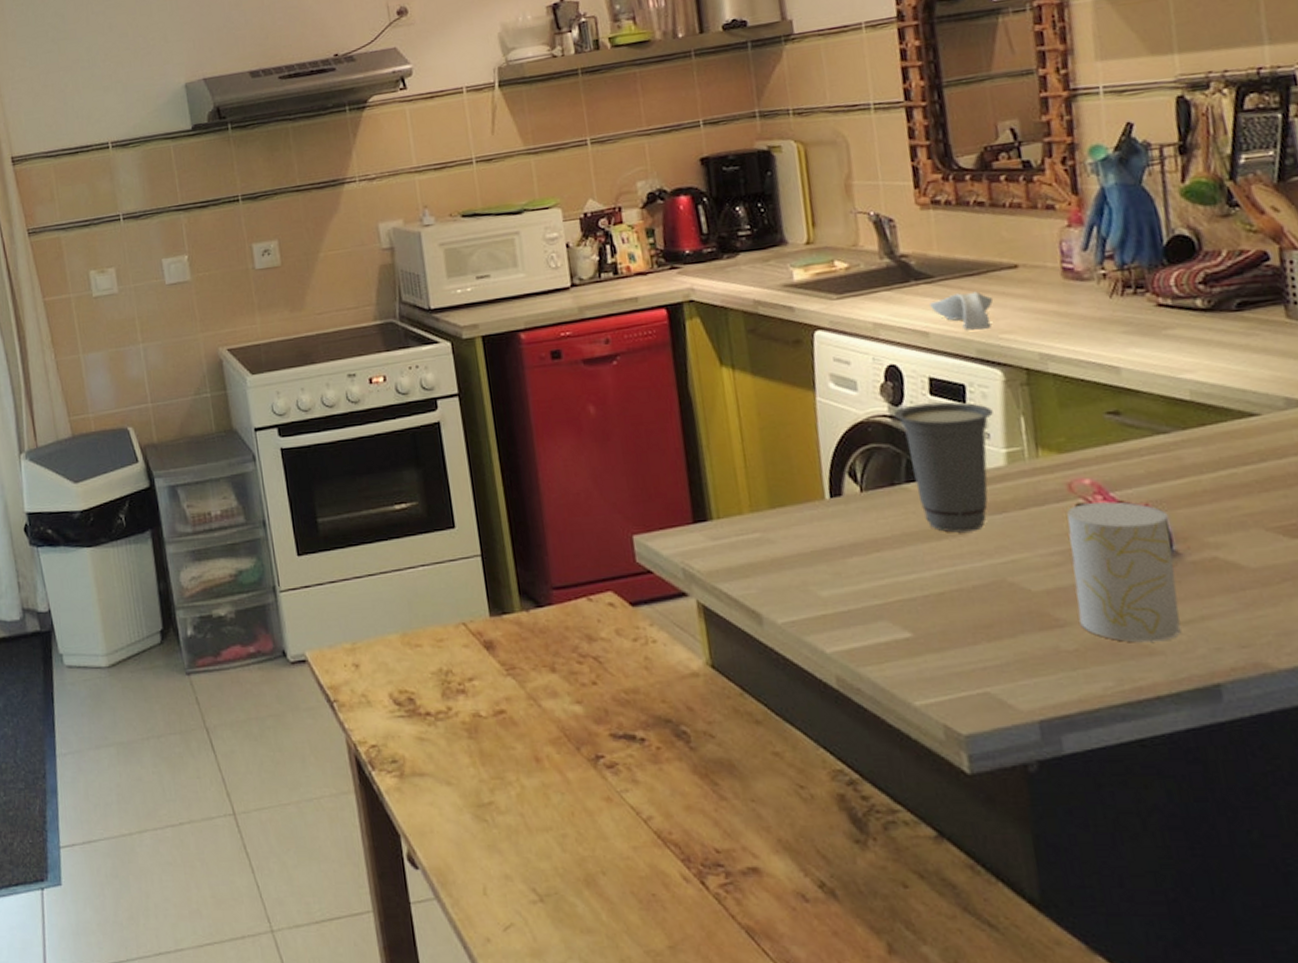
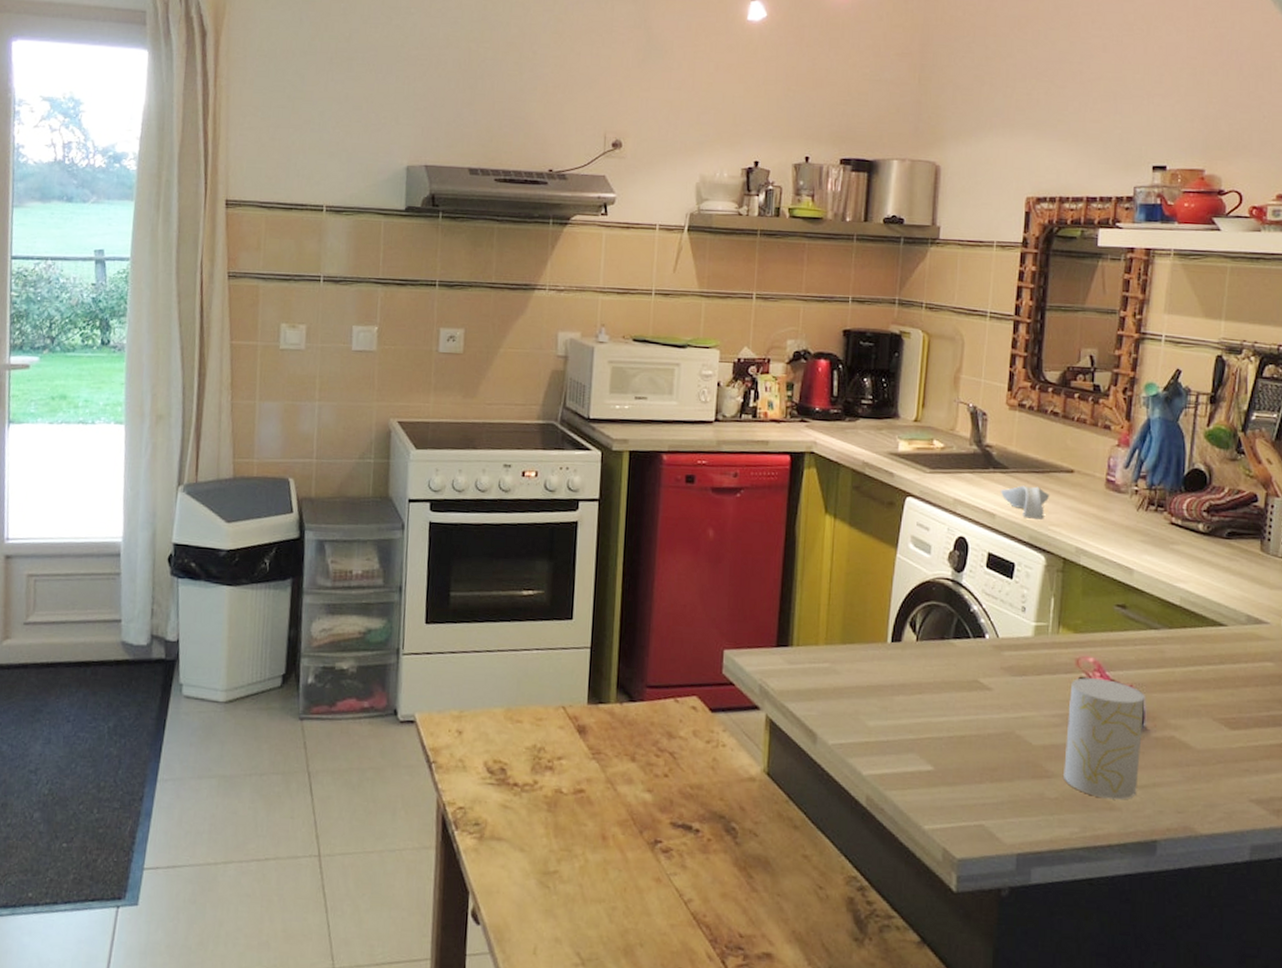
cup: present [893,402,993,533] -> none [954,573,1032,688]

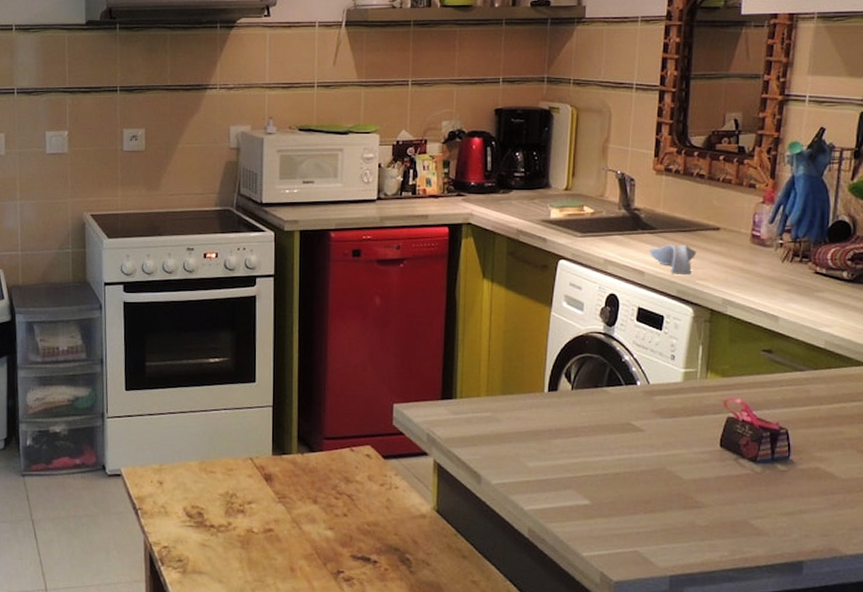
cup: present [1064,677,1145,800] -> none [713,417,791,526]

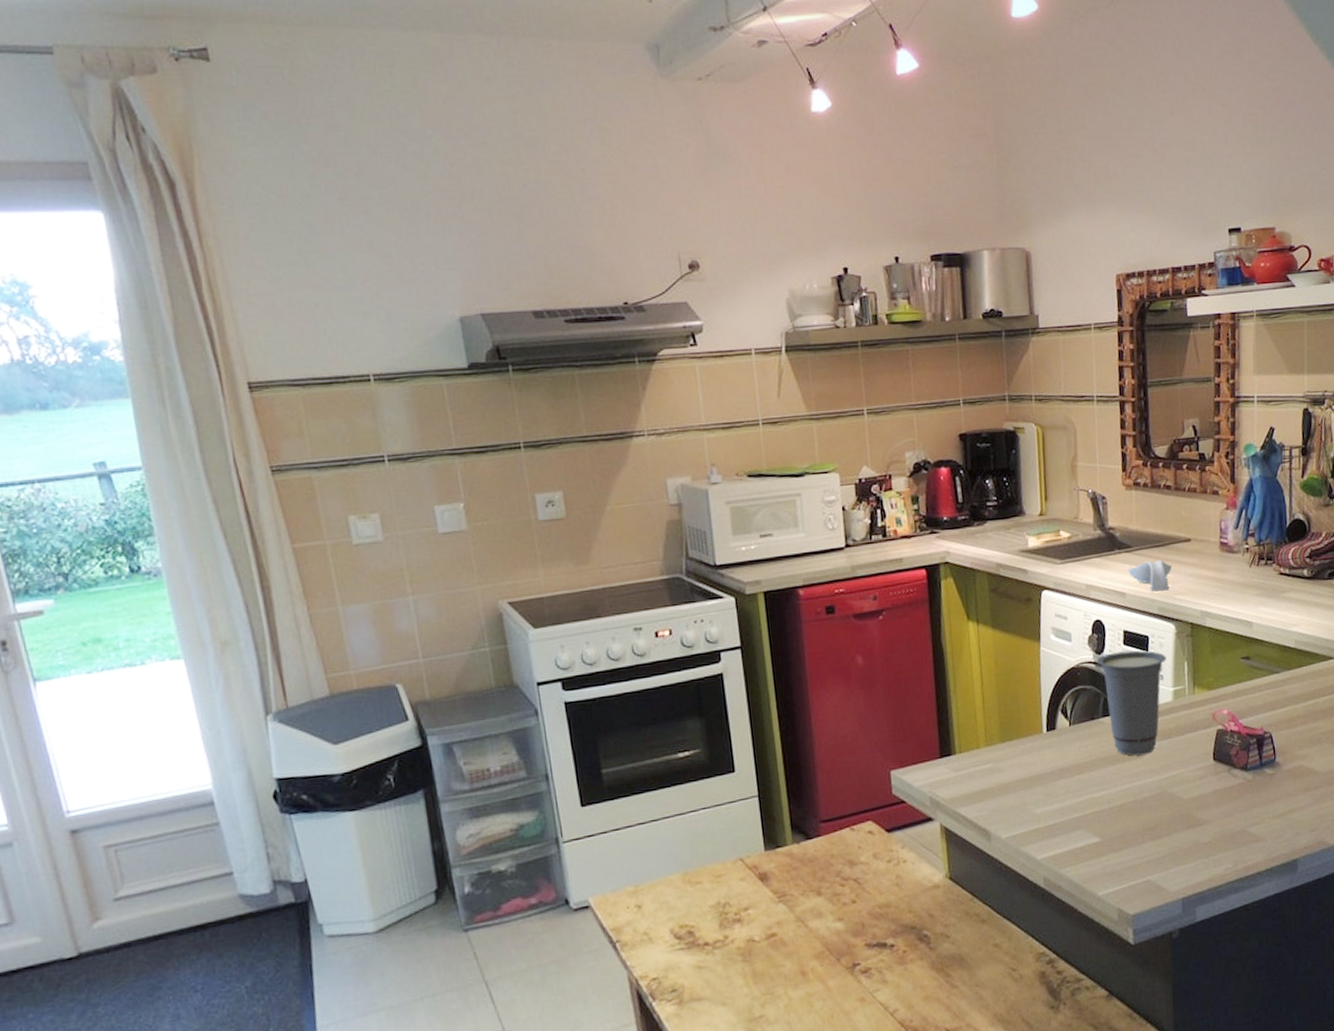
cup: none [606,327,680,429] -> present [1096,650,1166,756]

